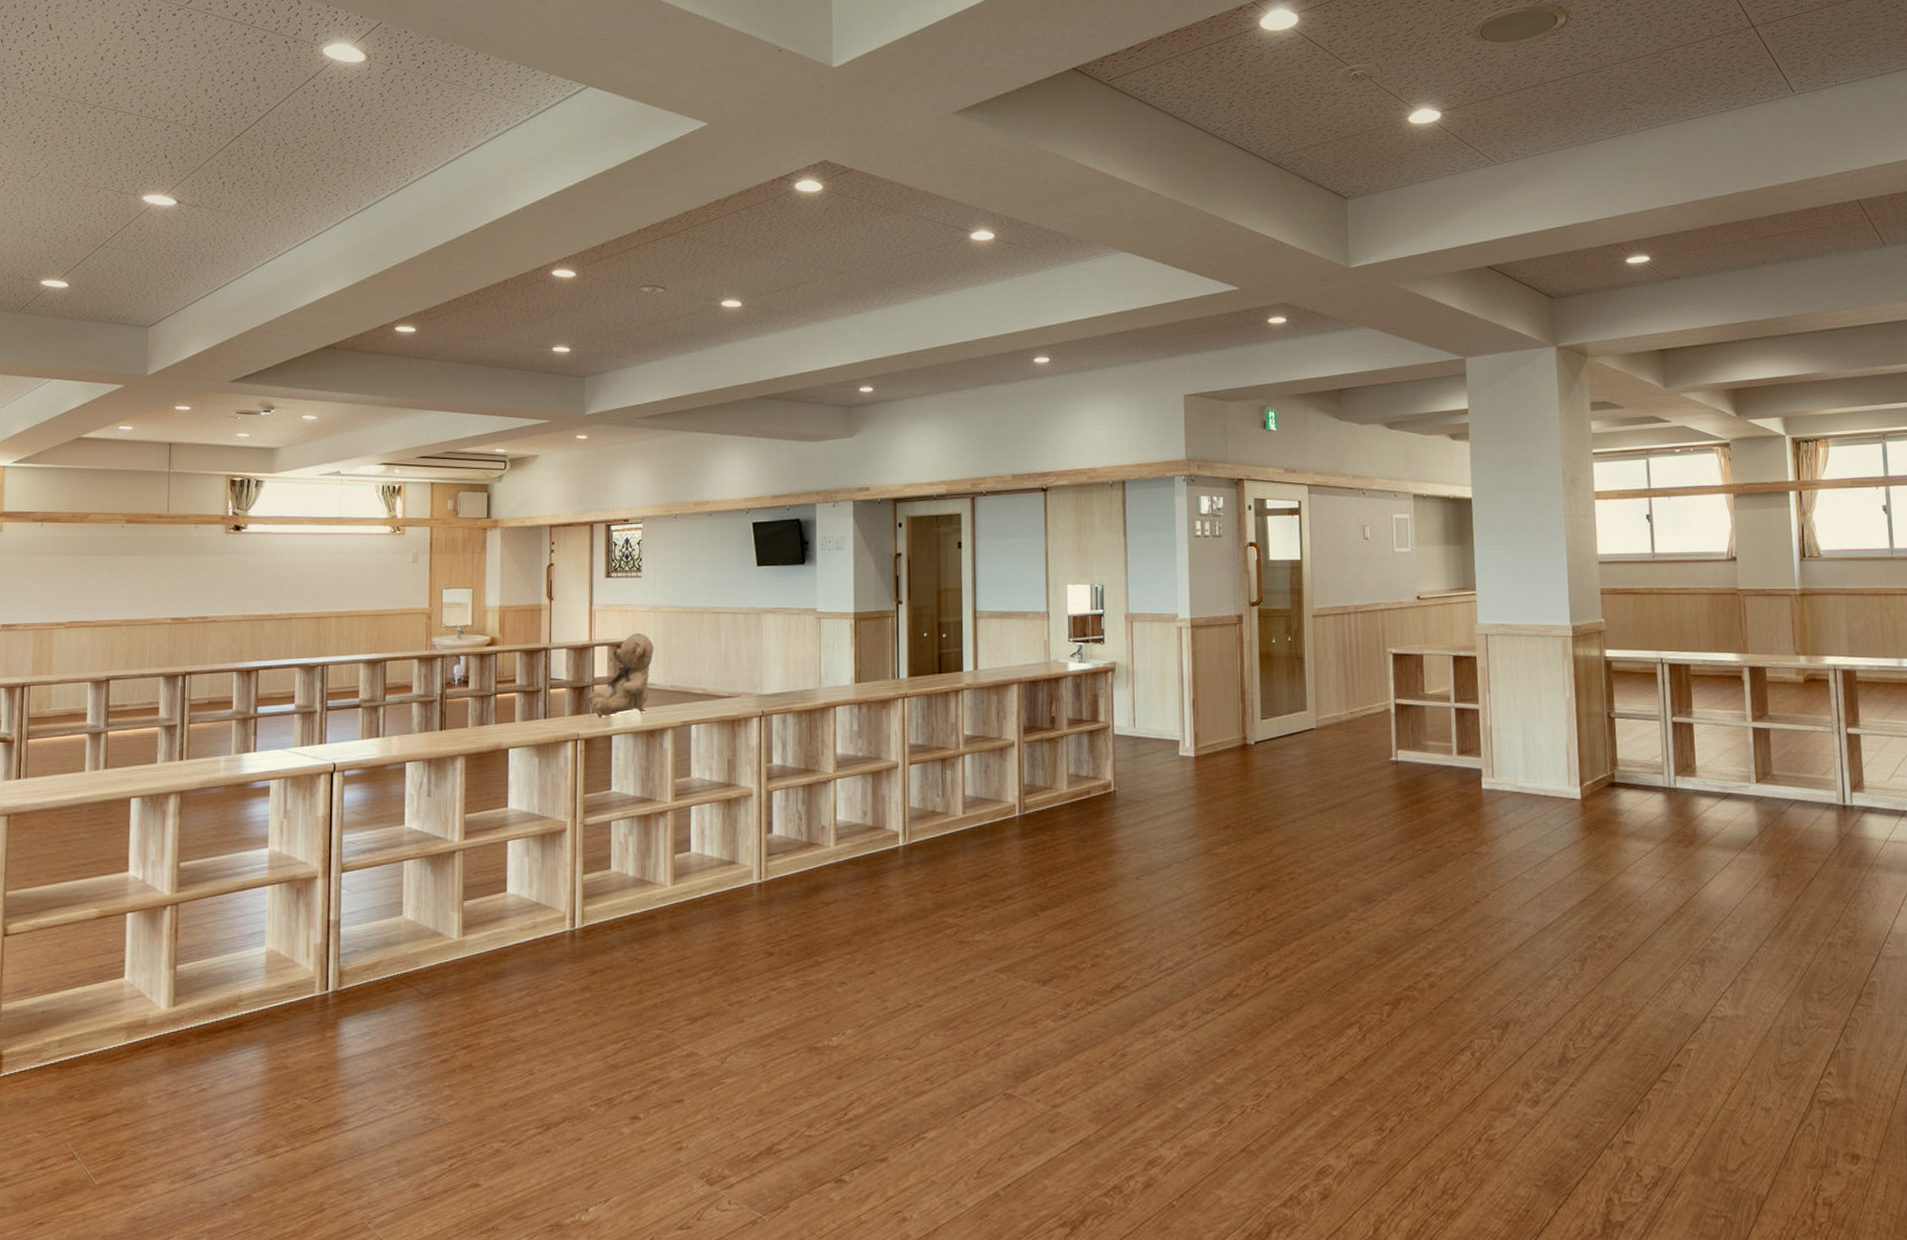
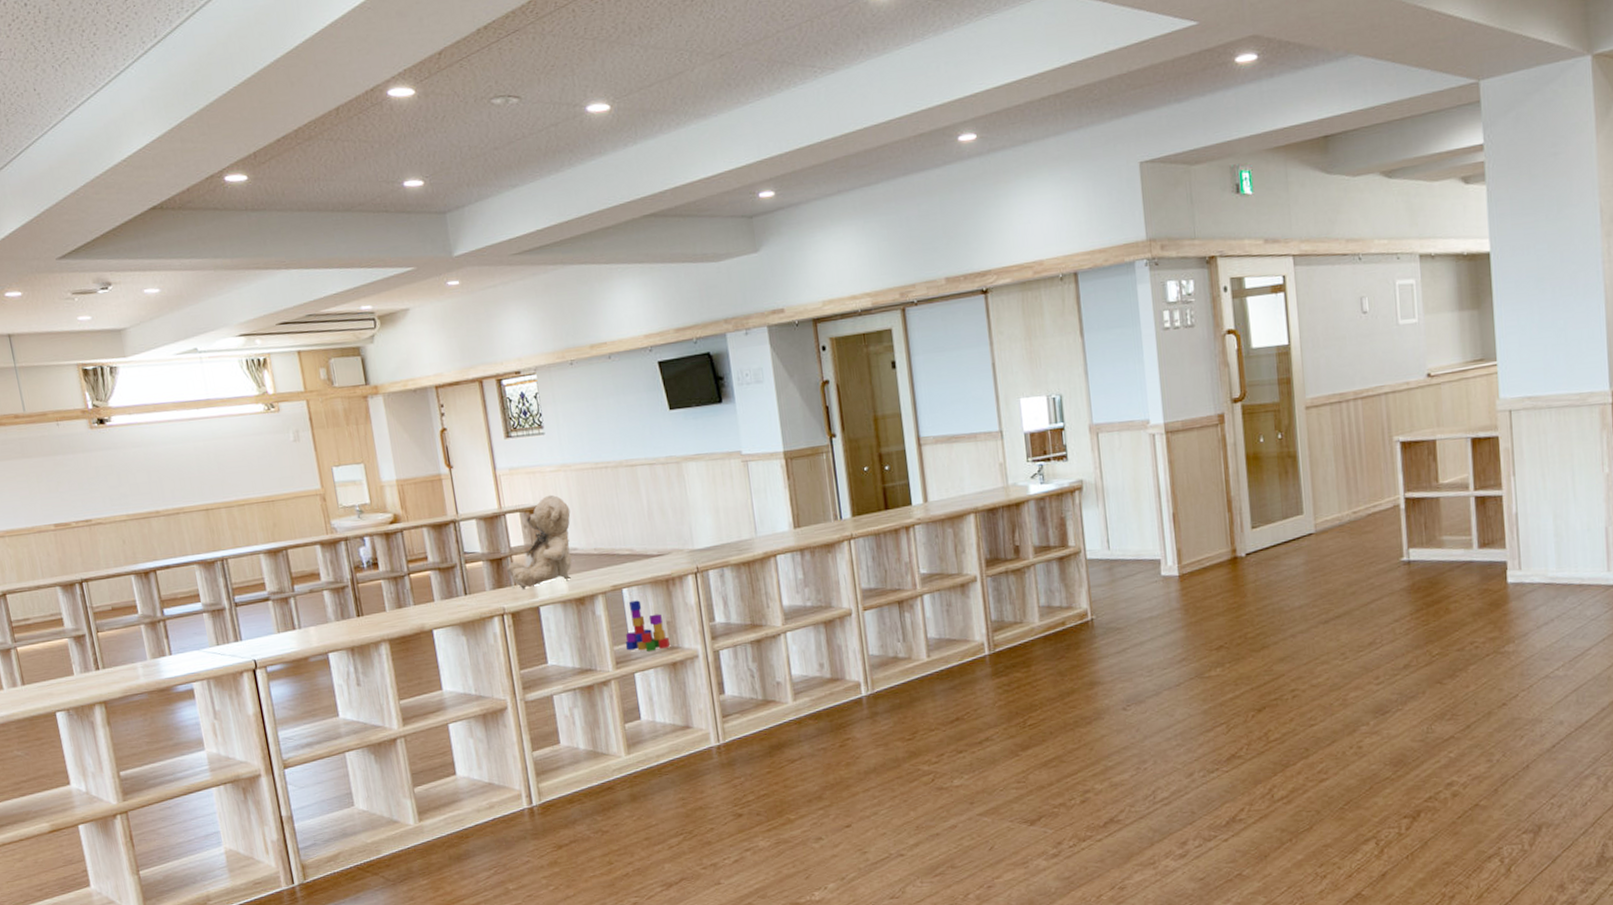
toy blocks: none [686,737,728,786] -> present [625,600,671,651]

